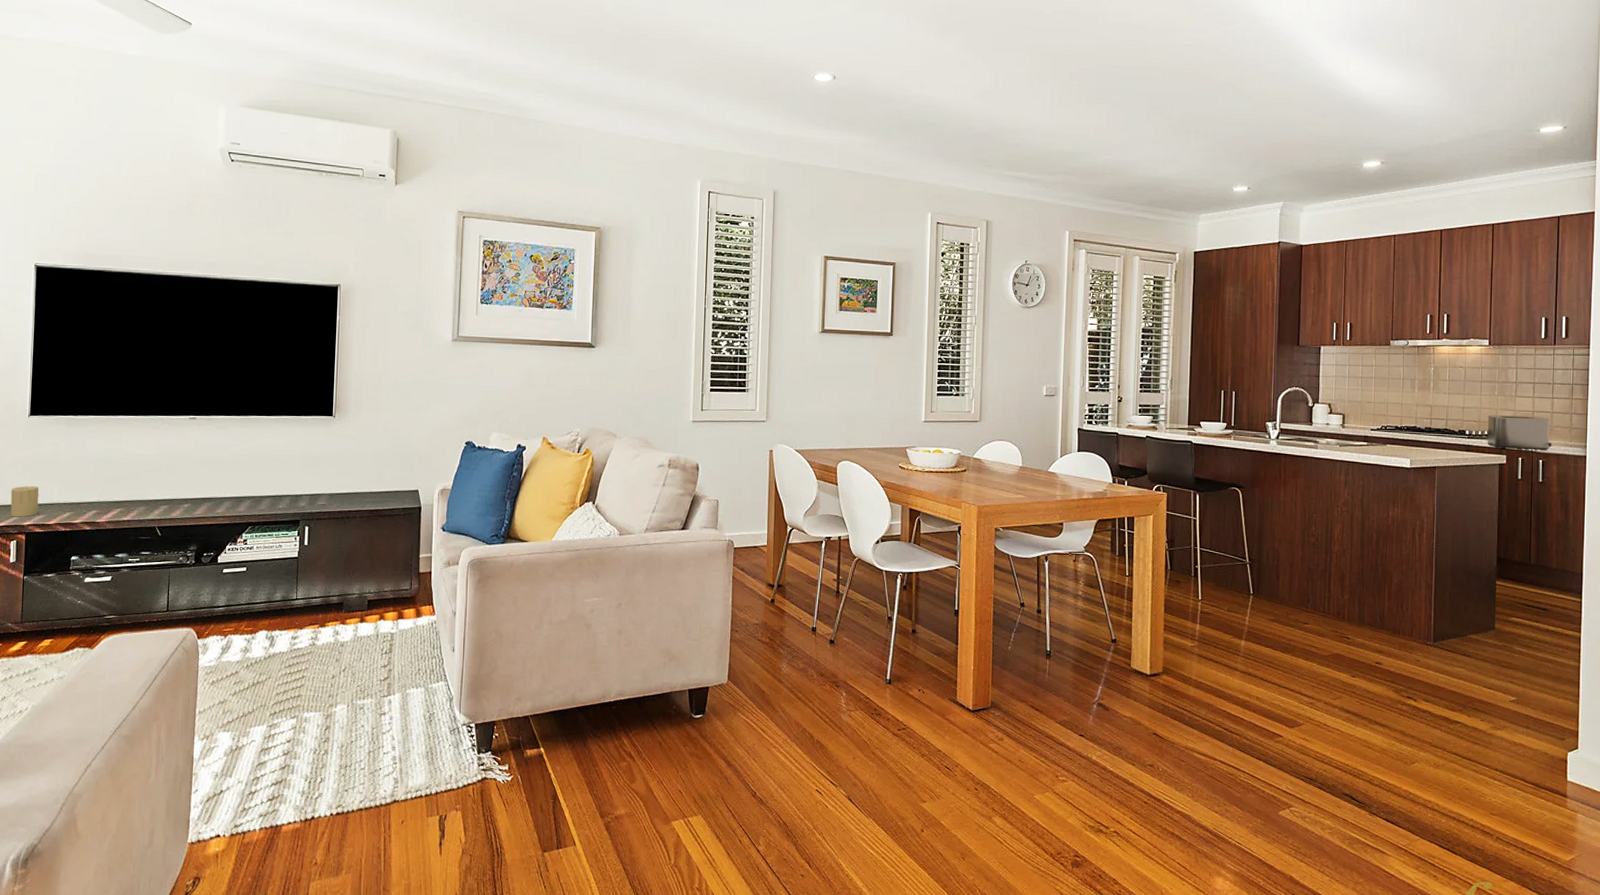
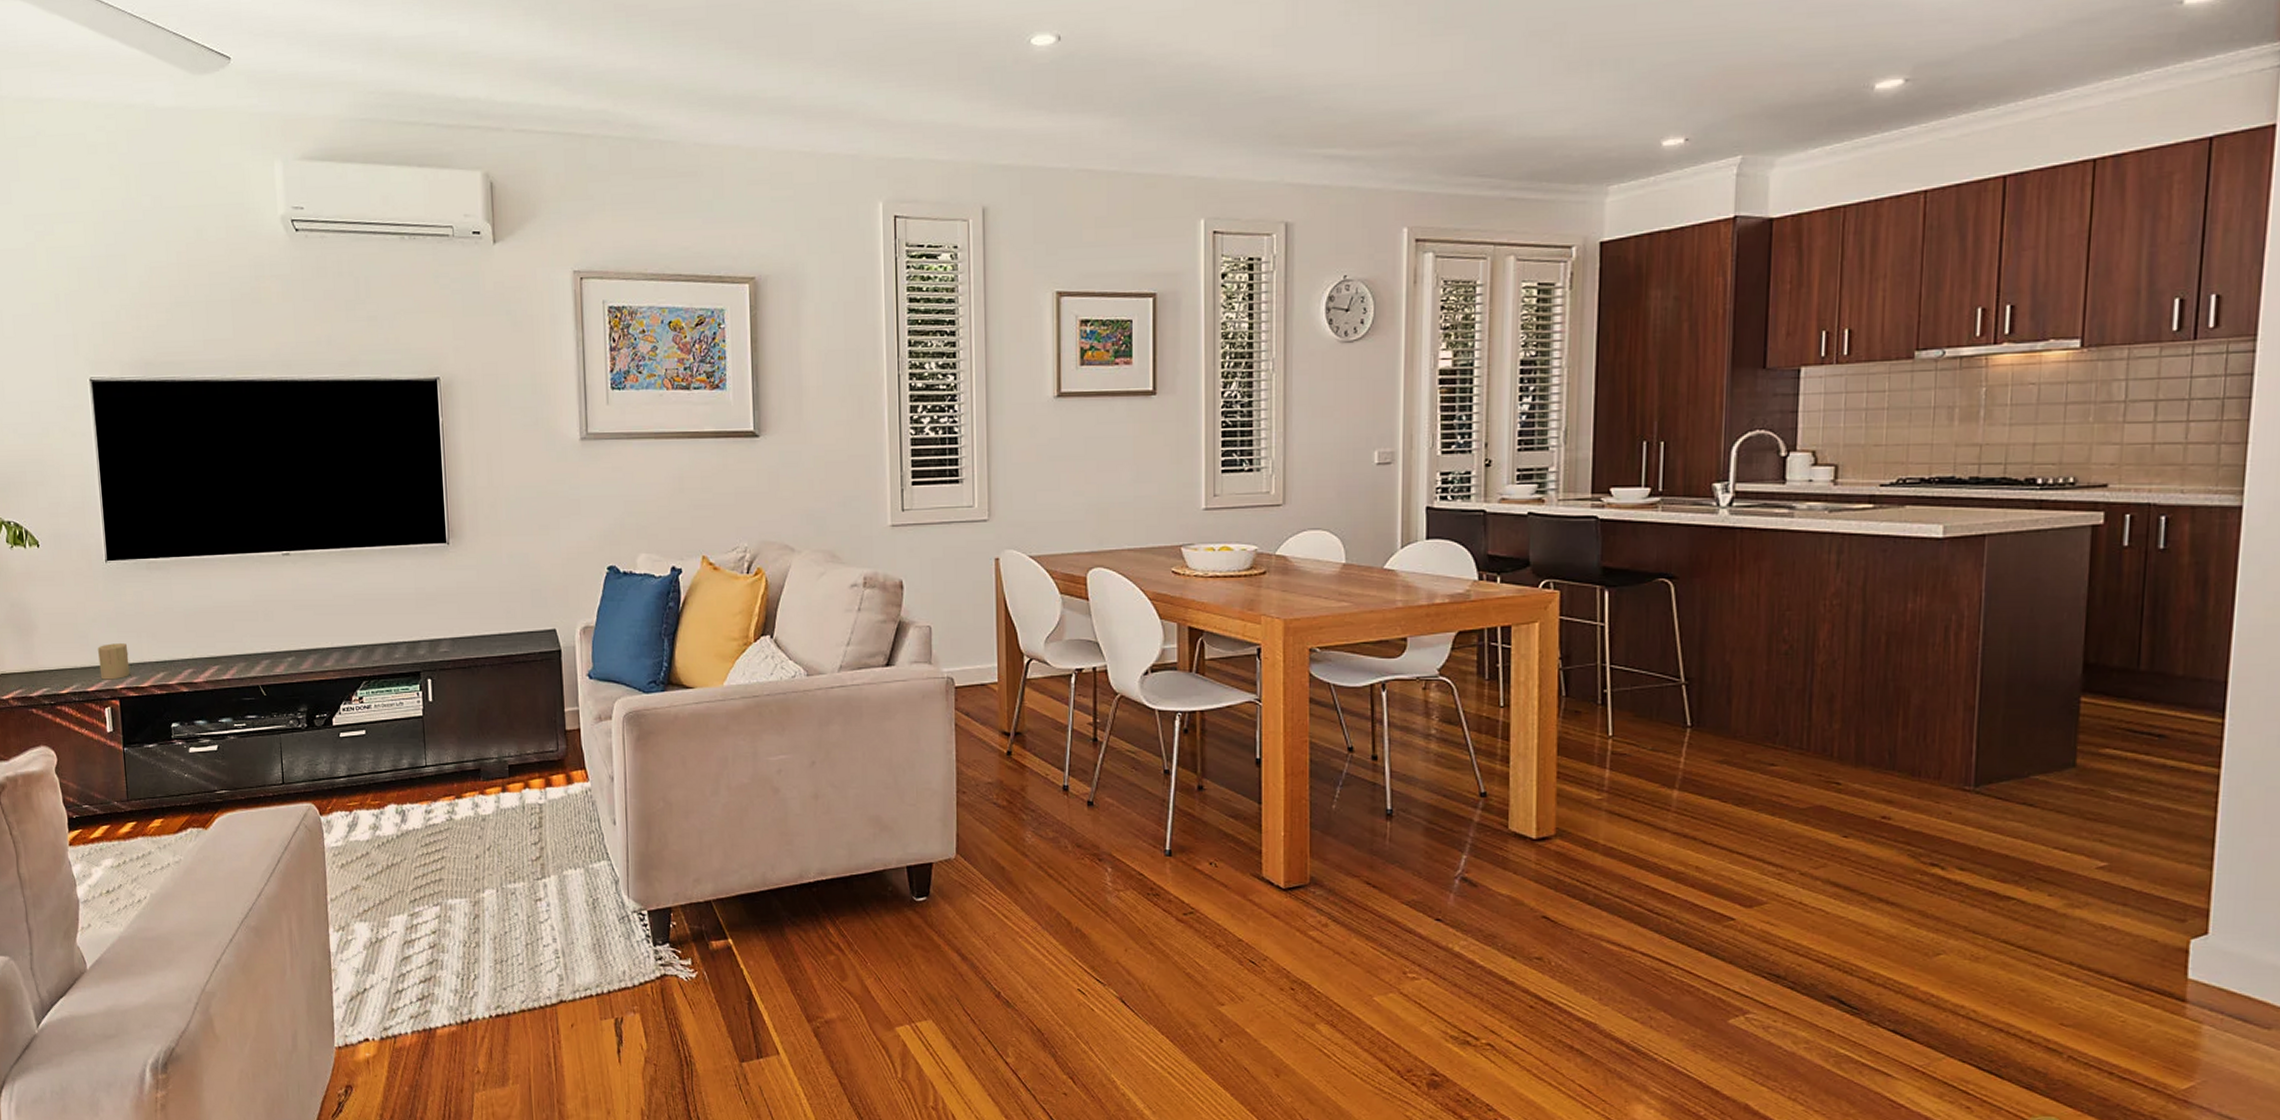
toaster: present [1487,415,1552,451] -> none [2072,451,2184,502]

